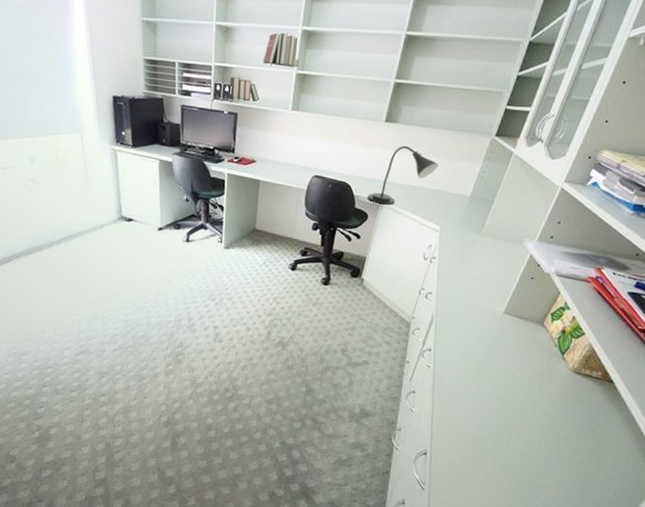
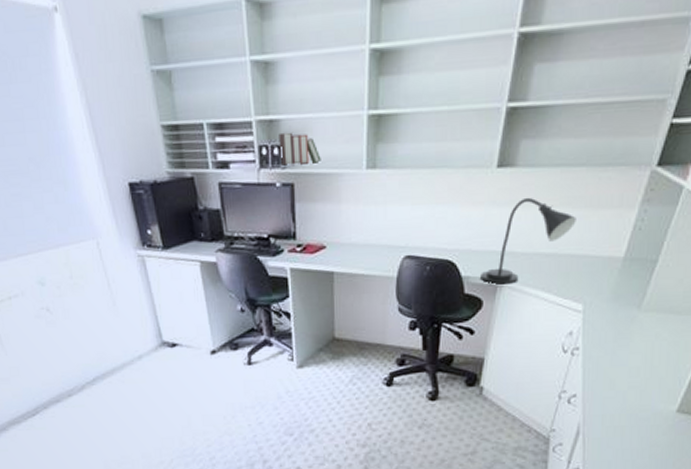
books: present [262,32,299,68] -> none [320,57,370,108]

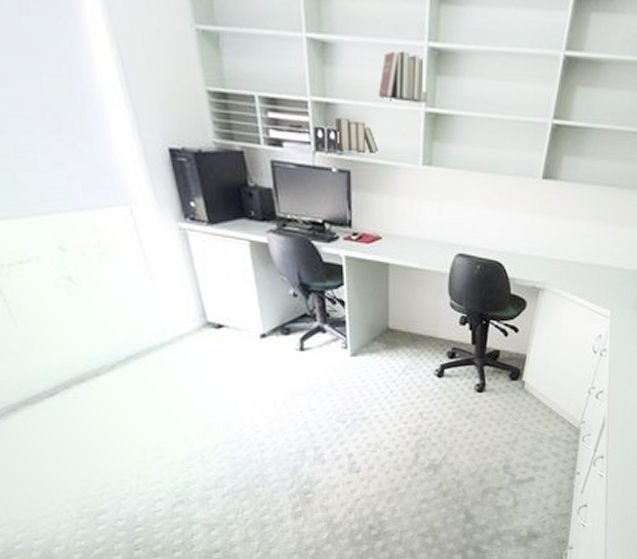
books: none [320,57,370,108] -> present [378,50,427,103]
desk lamp: present [481,197,576,285] -> none [525,209,608,288]

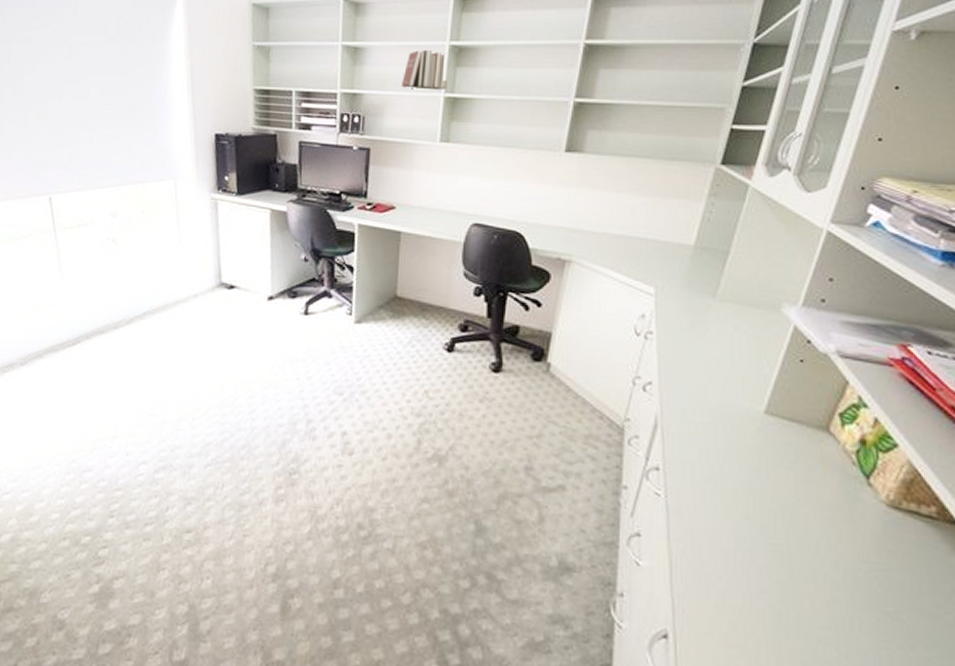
books: present [335,118,378,153] -> none [359,106,398,133]

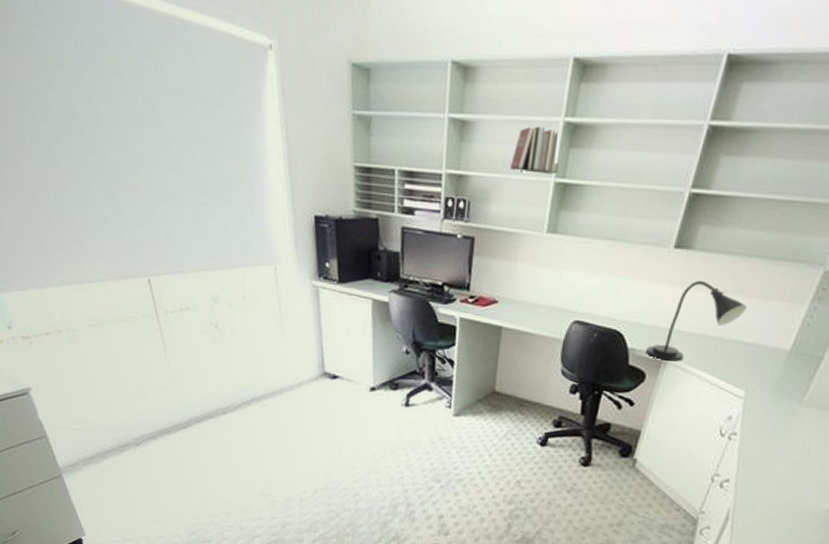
desk lamp: none [549,181,644,260] -> present [646,280,747,362]

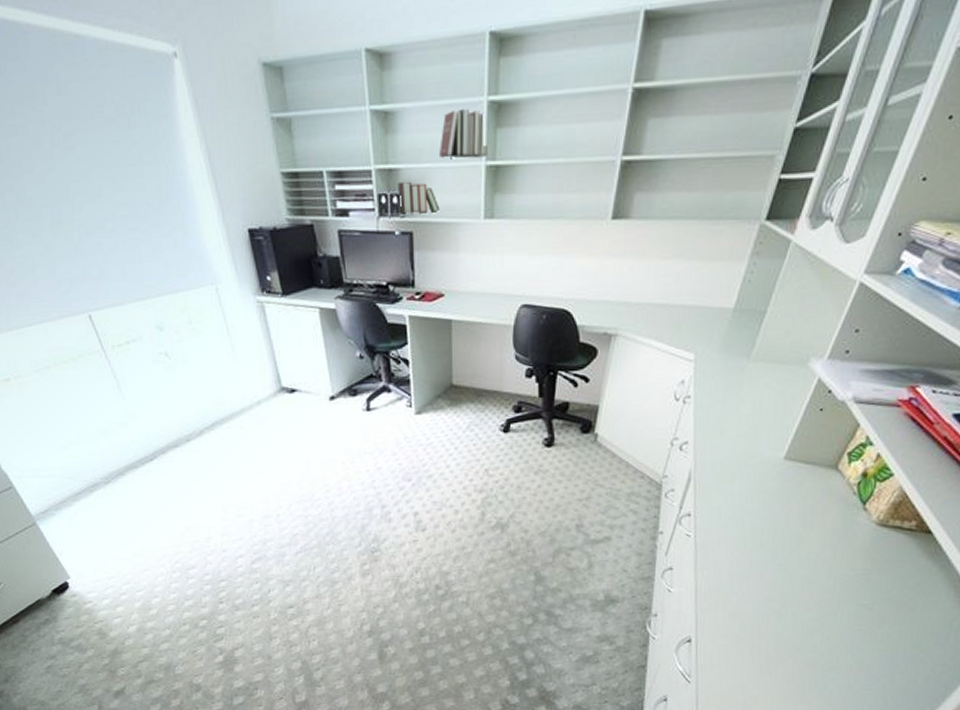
books: none [464,189,504,221] -> present [398,182,440,214]
desk lamp: present [646,280,747,362] -> none [595,248,688,334]

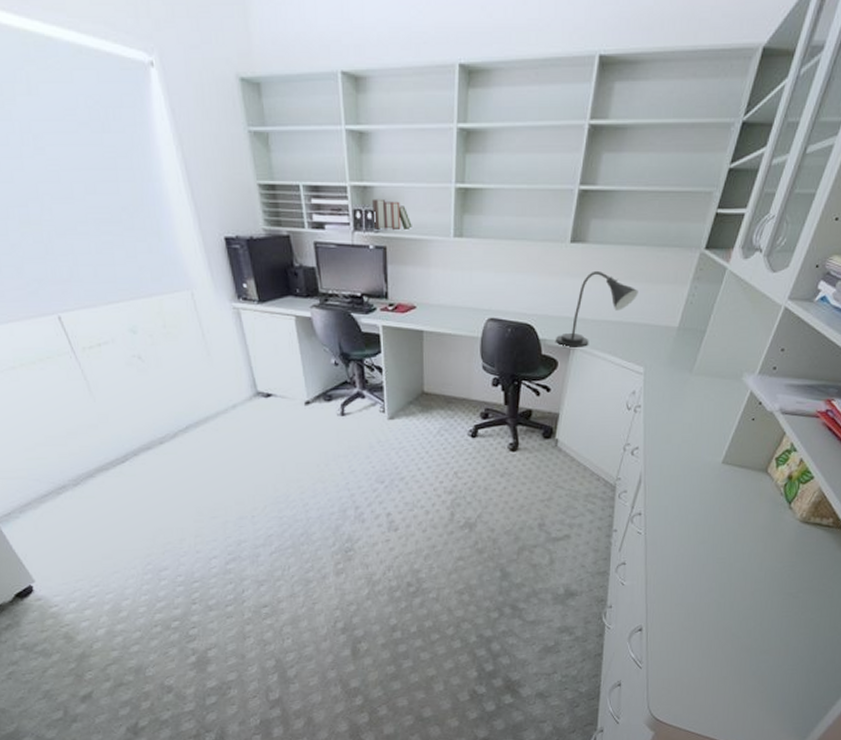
books: present [438,108,488,159] -> none [411,133,457,180]
desk lamp: none [595,248,688,334] -> present [556,270,638,347]

